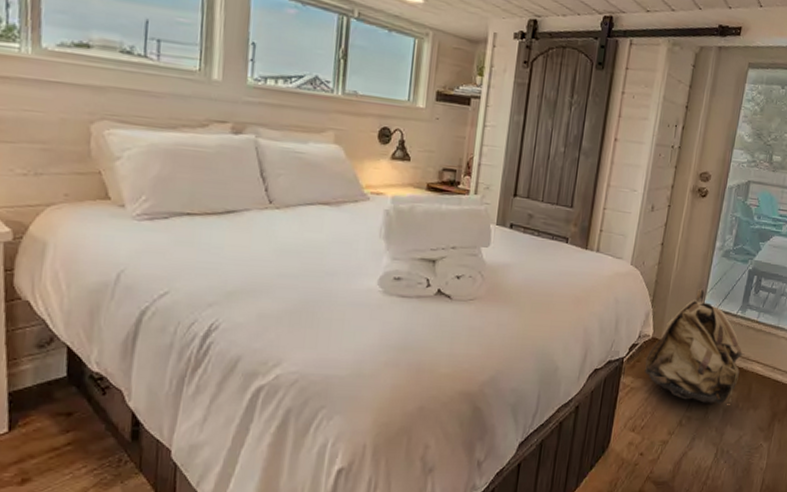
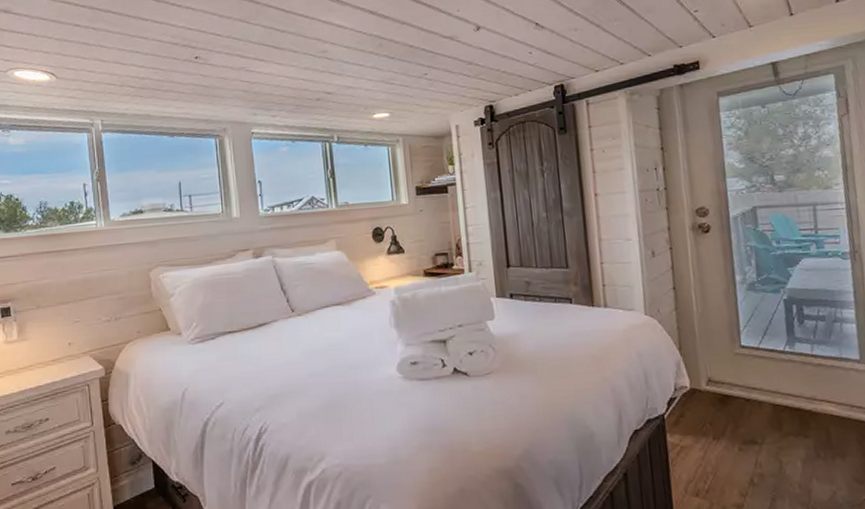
backpack: present [644,288,745,405] -> none [689,328,810,456]

